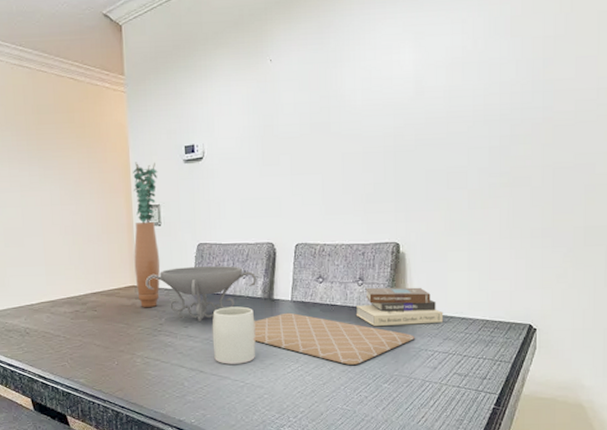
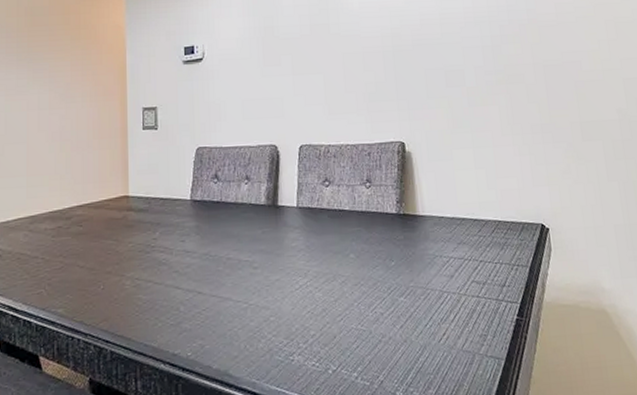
vase: present [132,162,161,308] -> none [127,63,156,221]
decorative bowl: present [145,265,257,323] -> none [139,170,260,235]
mug: present [212,306,256,364] -> none [211,215,260,283]
placemat: present [254,312,414,366] -> none [257,220,428,278]
books: present [355,287,444,327] -> none [364,188,456,233]

